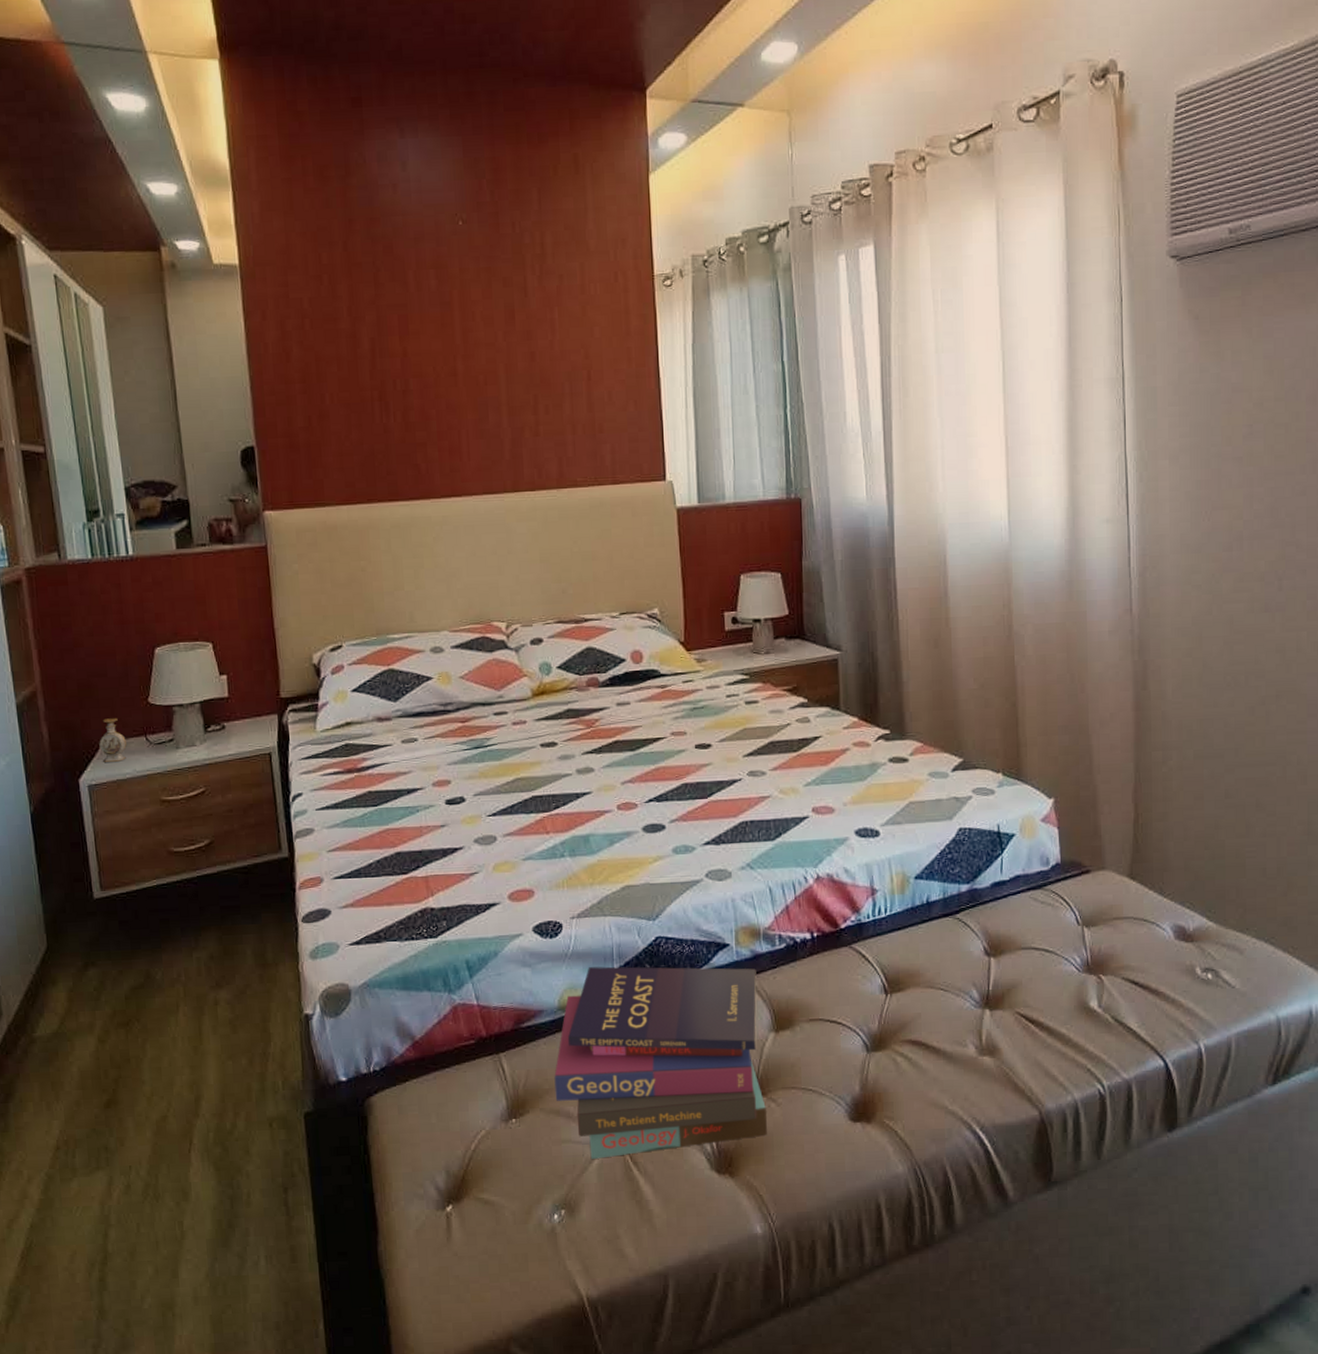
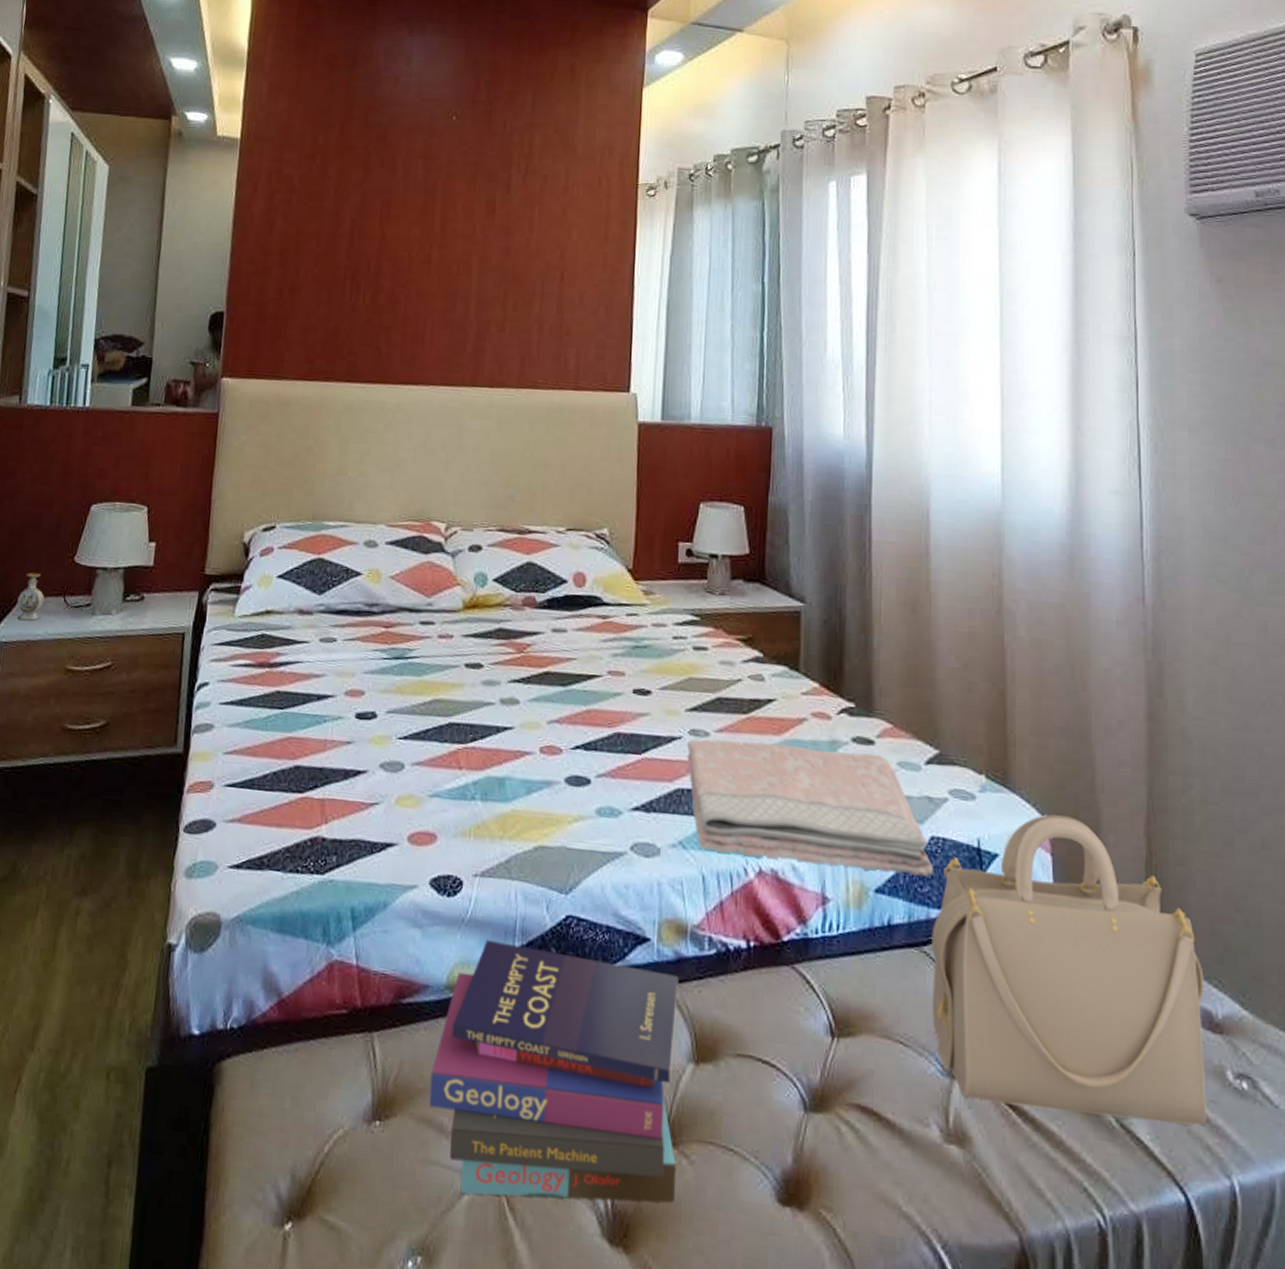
towel: none [747,769,963,868] -> present [687,739,934,877]
handbag: none [963,796,1181,1021] -> present [931,814,1207,1127]

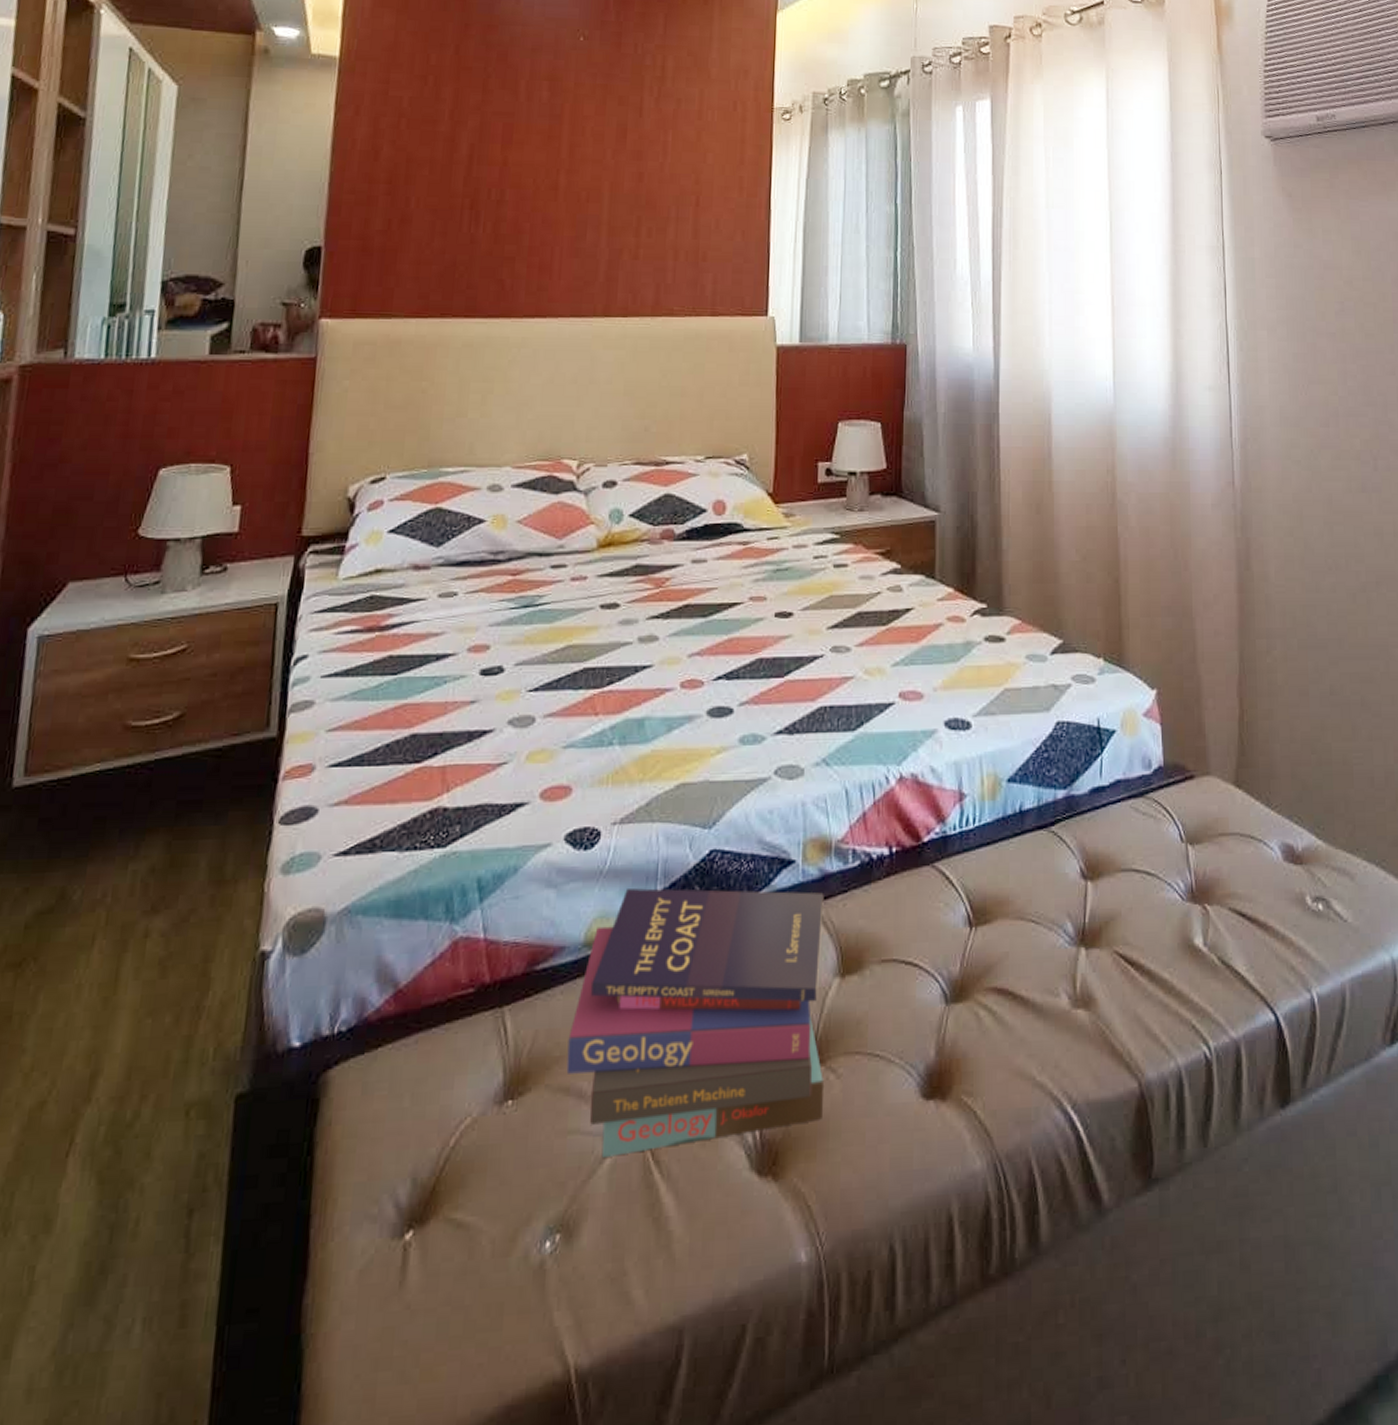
perfume bottle: present [17,572,45,621] -> none [63,552,100,607]
towel: present [687,739,934,877] -> none [829,650,1060,766]
handbag: present [931,814,1207,1127] -> none [1059,687,1291,963]

